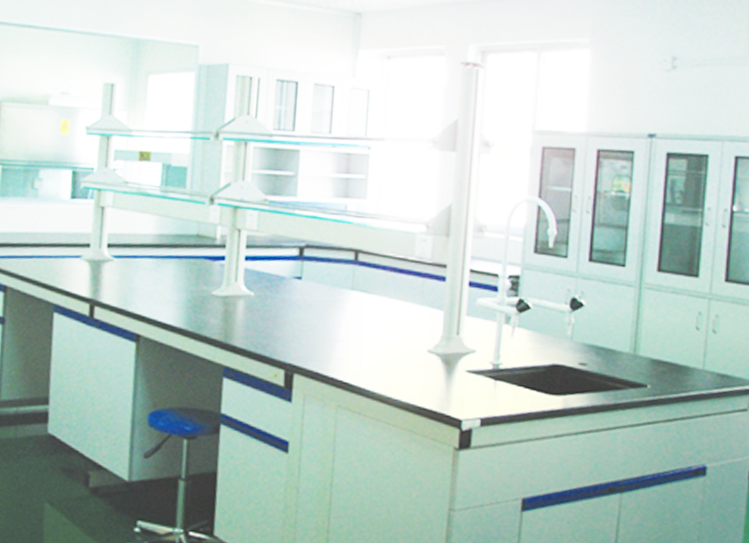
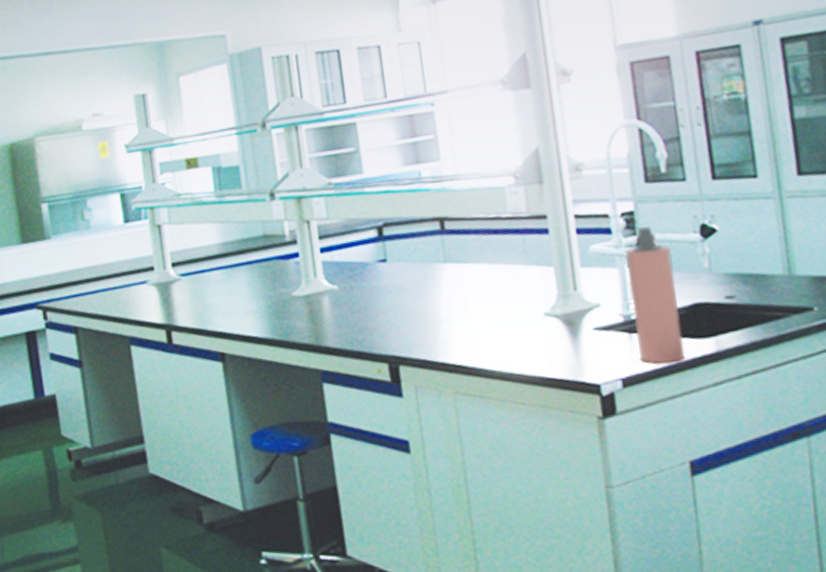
spray bottle: none [500,290,544,412] -> present [624,225,685,364]

